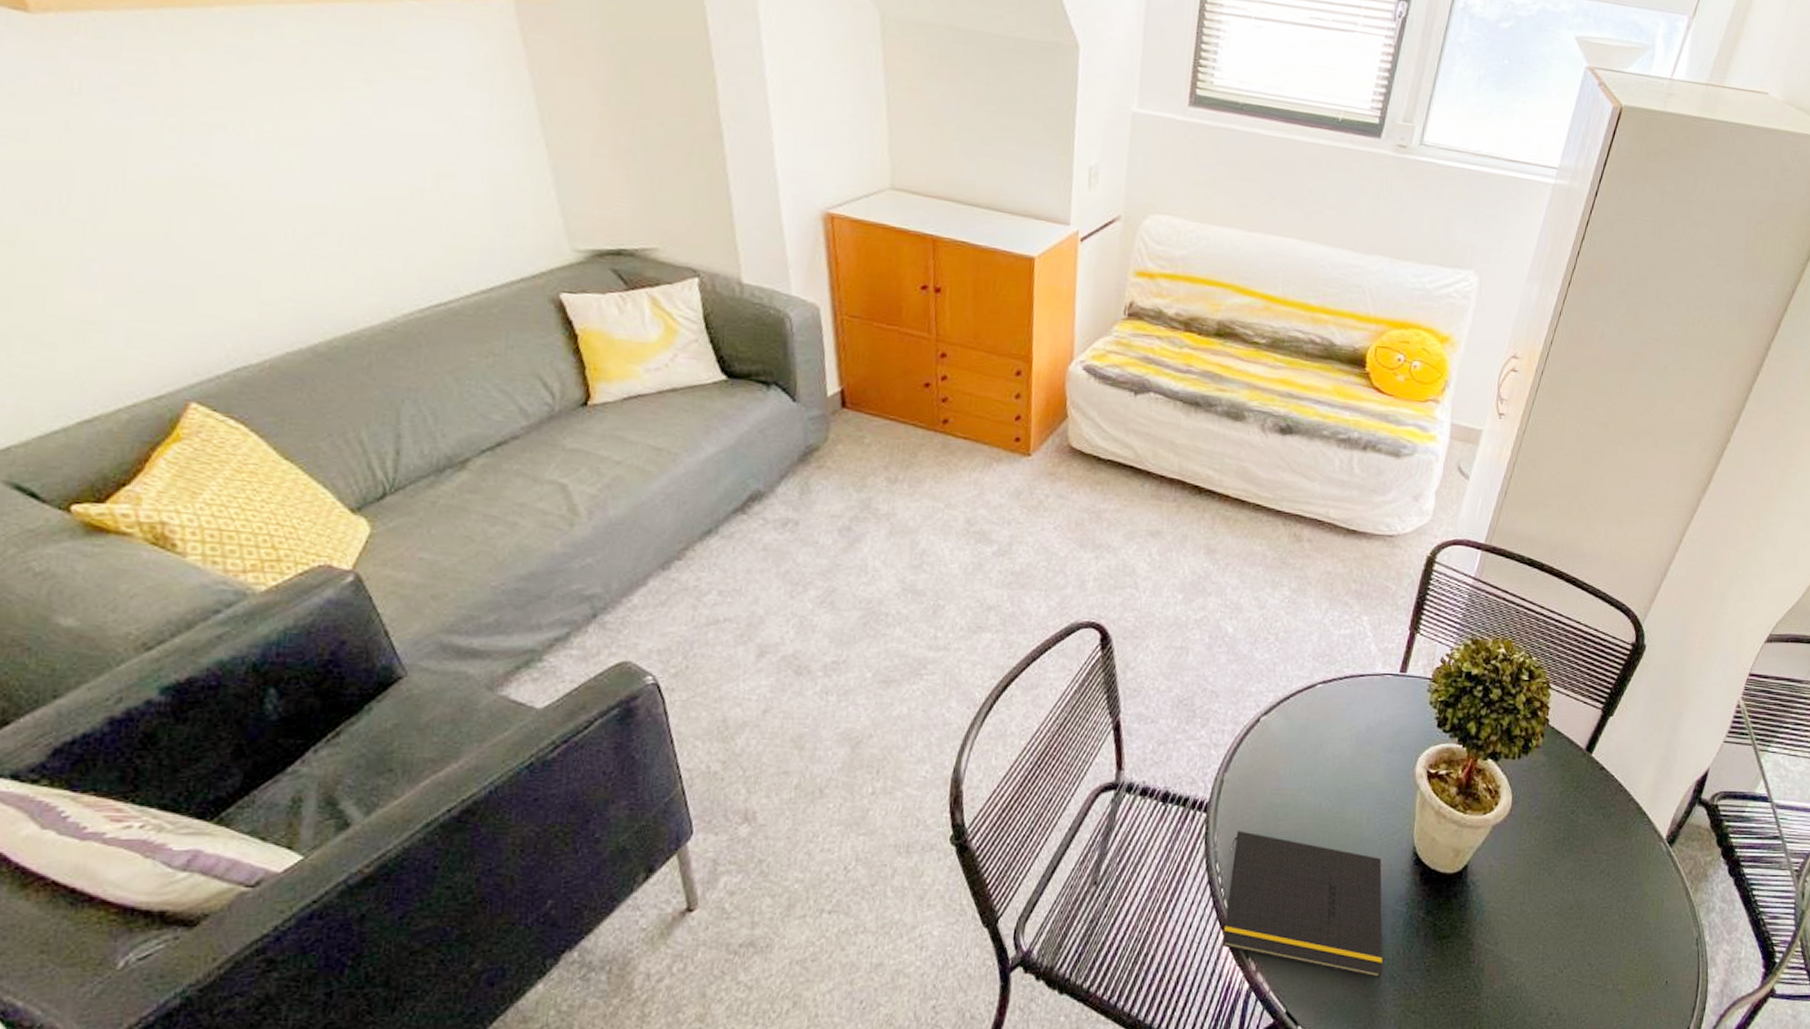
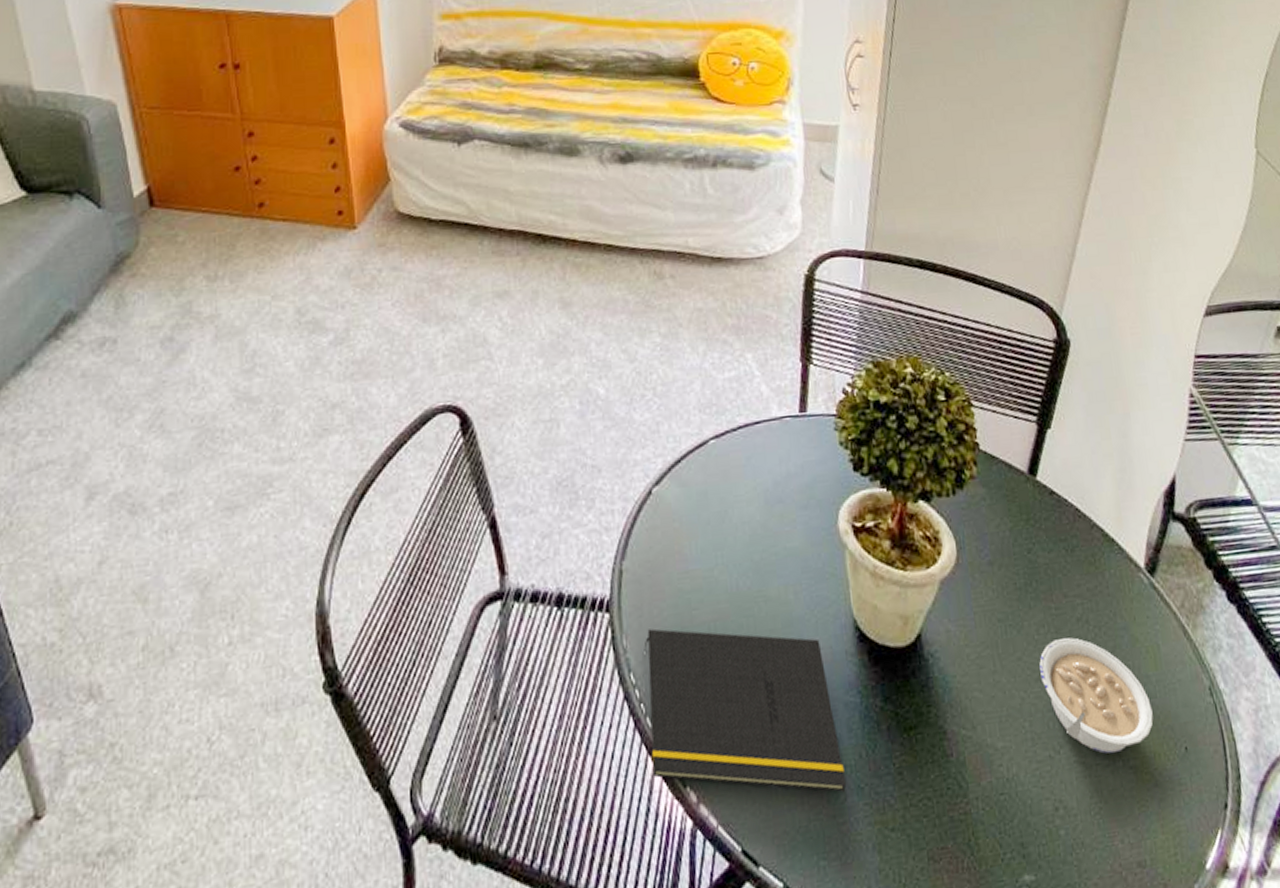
legume: none [1560,885,1646,978] -> present [1039,637,1154,754]

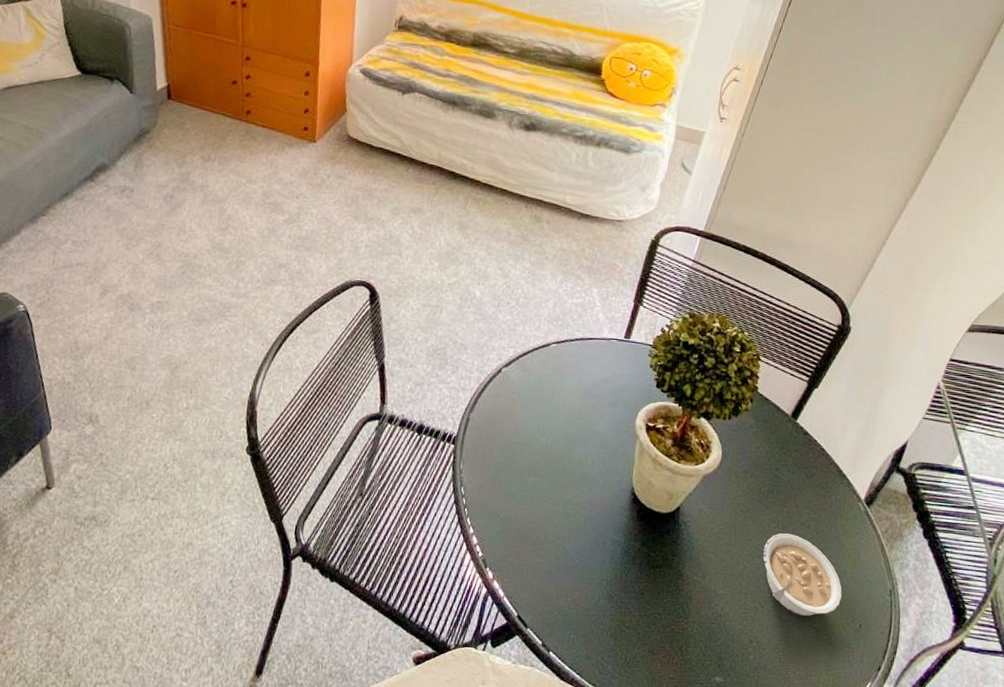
notepad: present [644,628,847,792] -> none [464,461,604,596]

